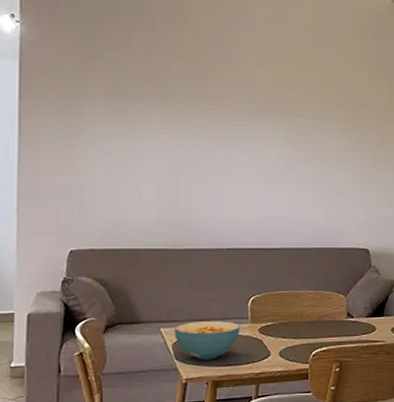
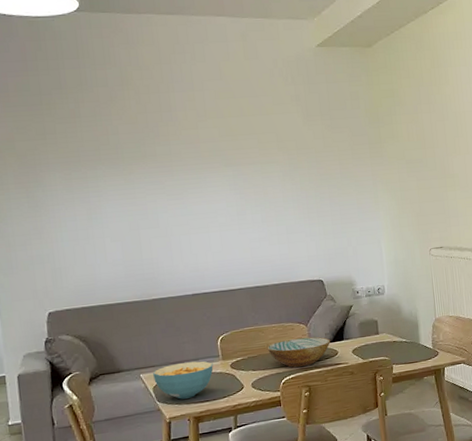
bowl: none [300,308,369,340] -> present [267,336,330,368]

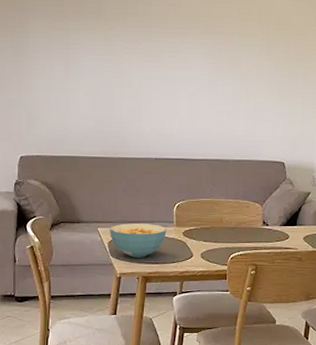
bowl: present [267,336,330,368] -> none [220,216,283,246]

